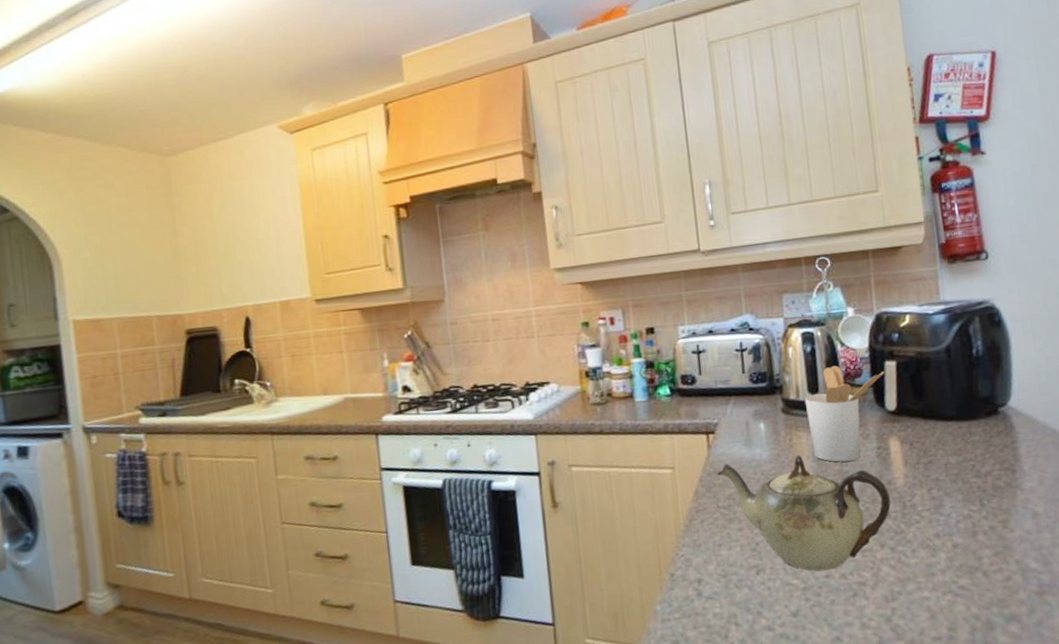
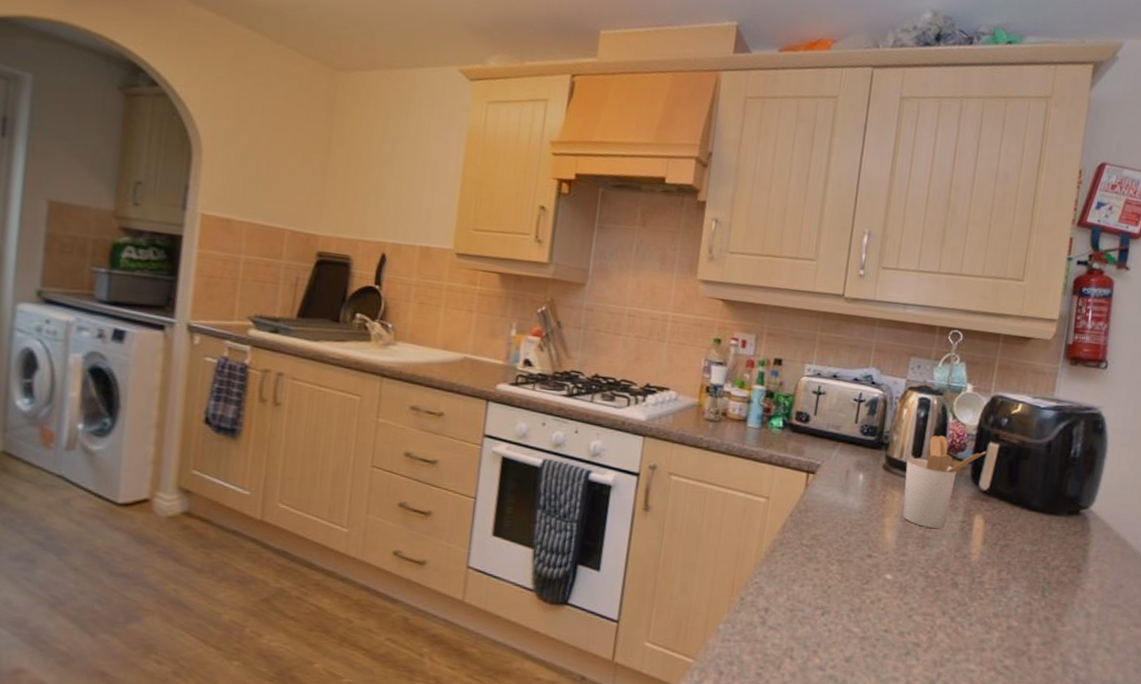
teapot: present [717,455,891,571] -> none [807,505,963,626]

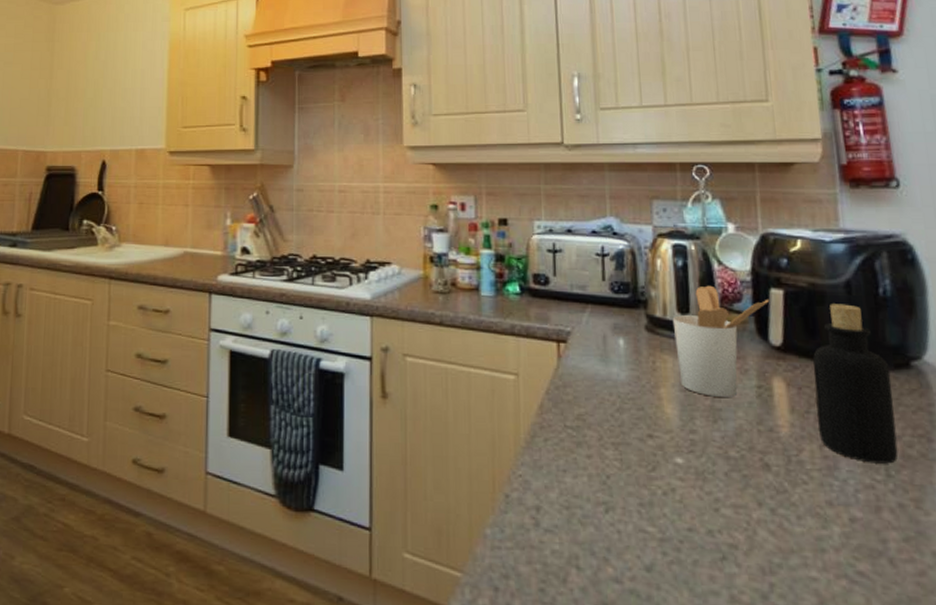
bottle: none [1000,459,1064,587] -> present [813,304,898,464]

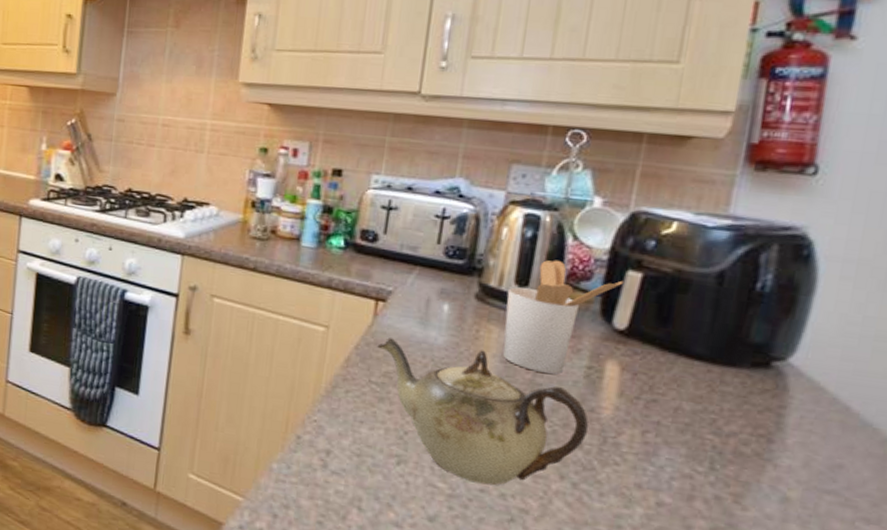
teapot: none [566,379,772,523] -> present [377,338,589,486]
bottle: present [813,304,898,464] -> none [645,293,746,458]

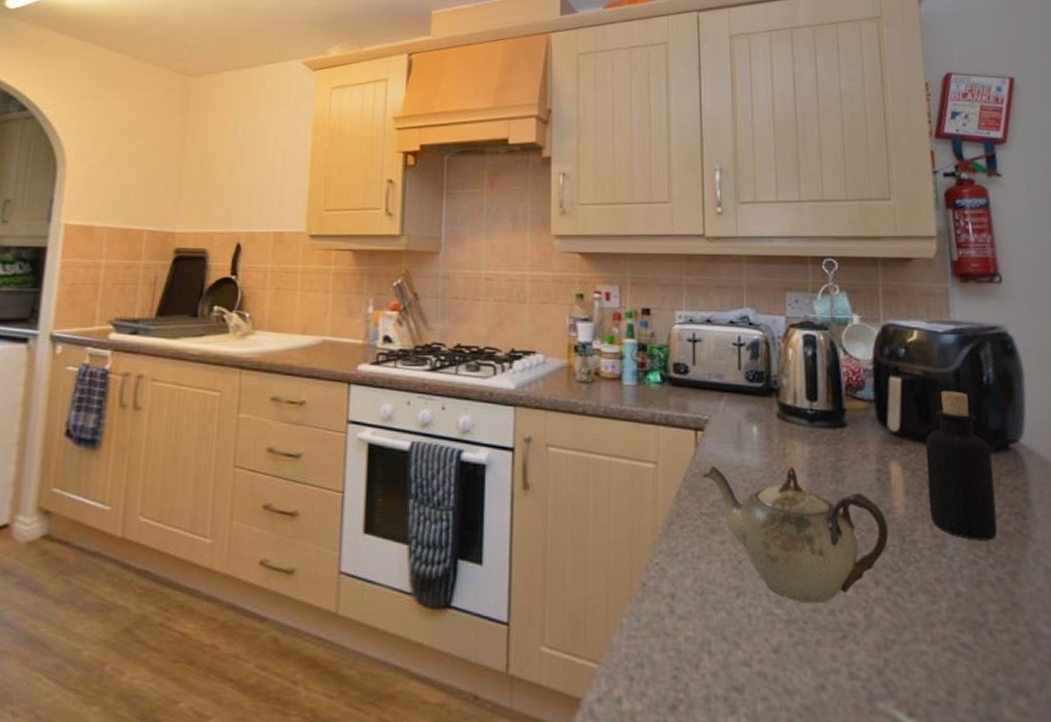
utensil holder: present [502,260,624,374] -> none [801,374,889,481]
bottle: none [645,293,746,458] -> present [925,391,998,540]

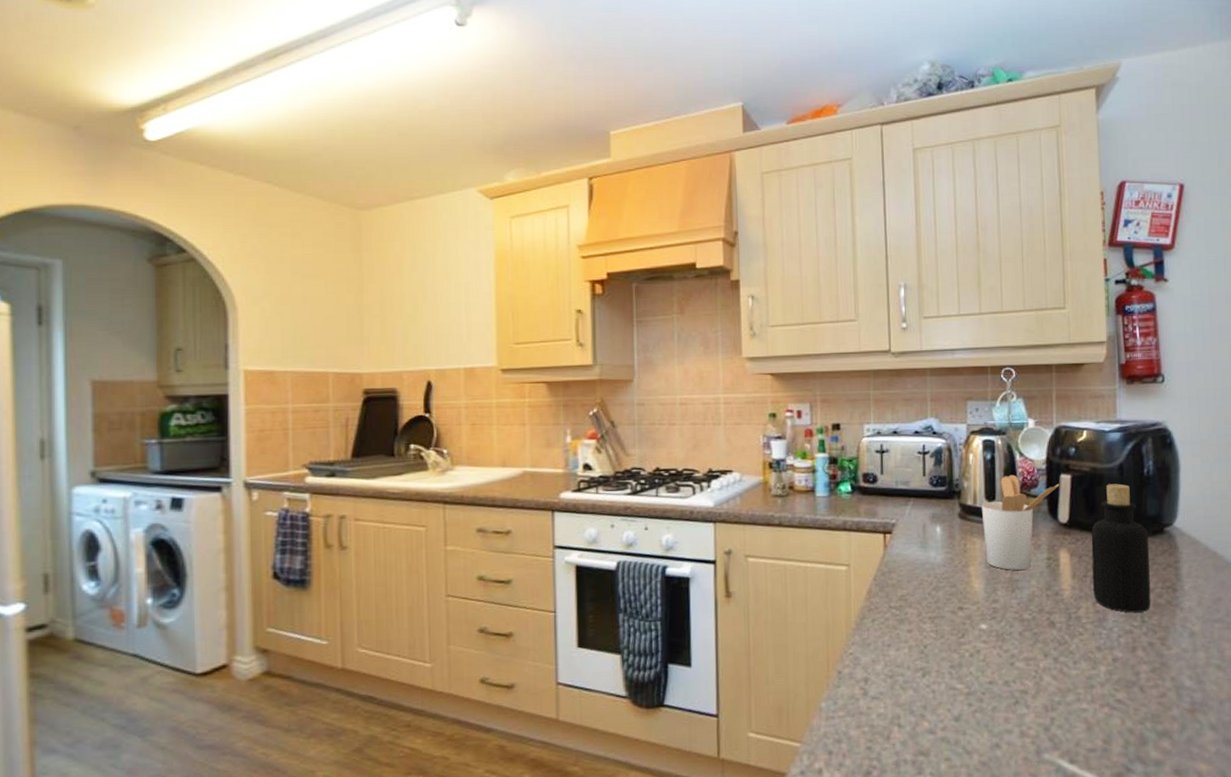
teapot: present [702,466,889,603] -> none [891,560,1057,677]
utensil holder: none [801,374,889,481] -> present [981,474,1060,570]

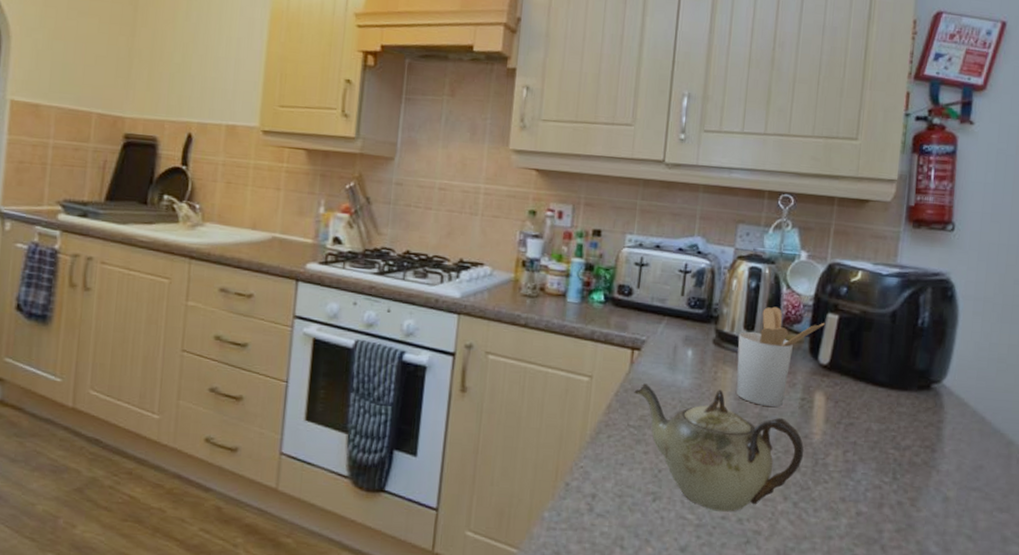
teapot: none [891,560,1057,677] -> present [634,383,804,512]
bottle: present [1091,484,1151,613] -> none [845,330,914,469]

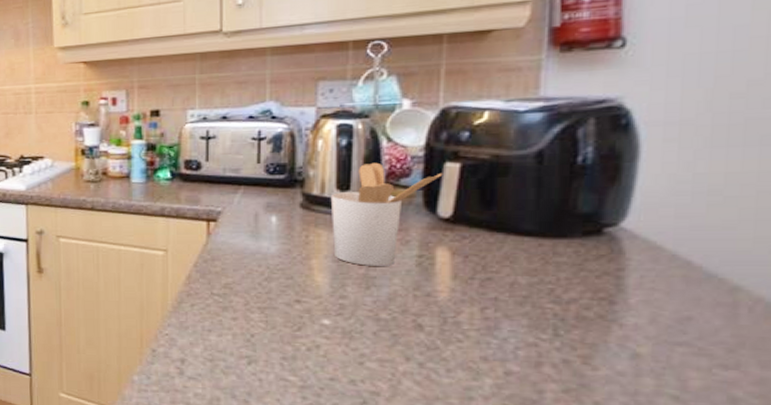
teapot: present [634,383,804,512] -> none [214,253,427,374]

